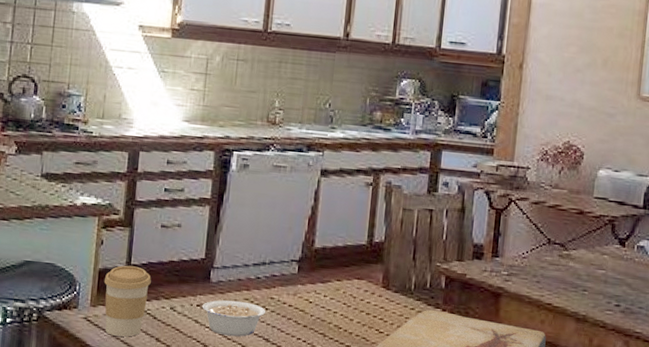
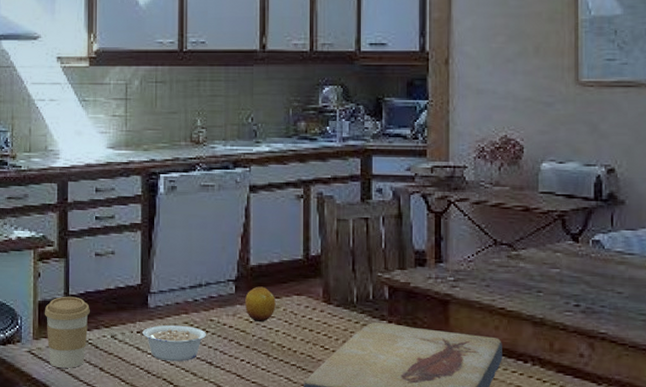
fruit: none [306,268,337,303] -> present [245,286,276,323]

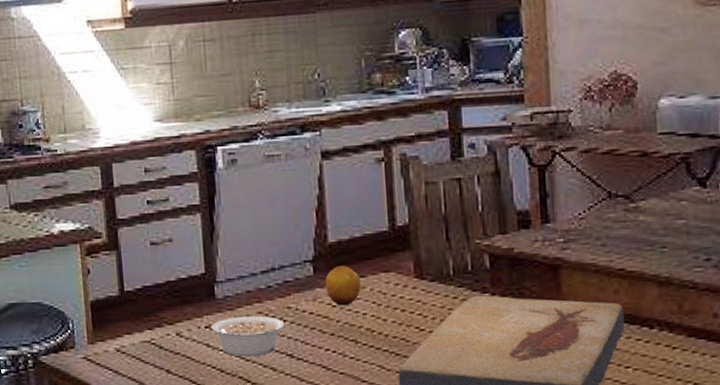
coffee cup: present [44,296,90,368] -> none [98,293,150,373]

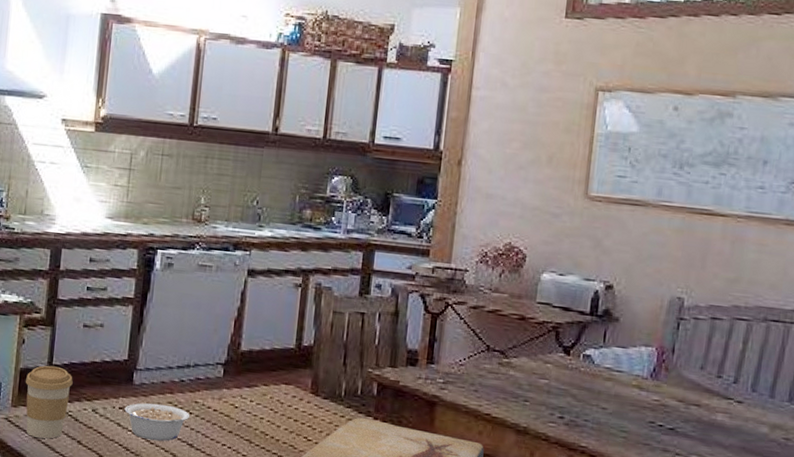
coffee cup: none [98,293,150,373] -> present [25,365,73,439]
fruit: present [325,265,361,306] -> none [232,372,263,409]

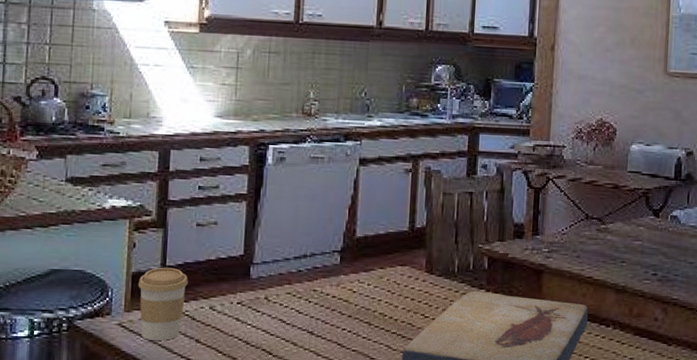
legume: present [124,403,190,442] -> none [242,295,309,332]

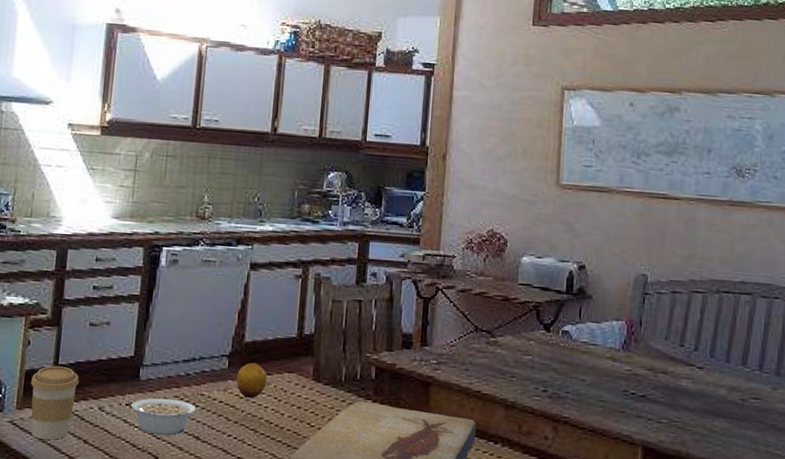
legume: none [242,295,309,332] -> present [131,398,196,436]
fruit: none [349,257,380,292] -> present [237,362,267,399]

